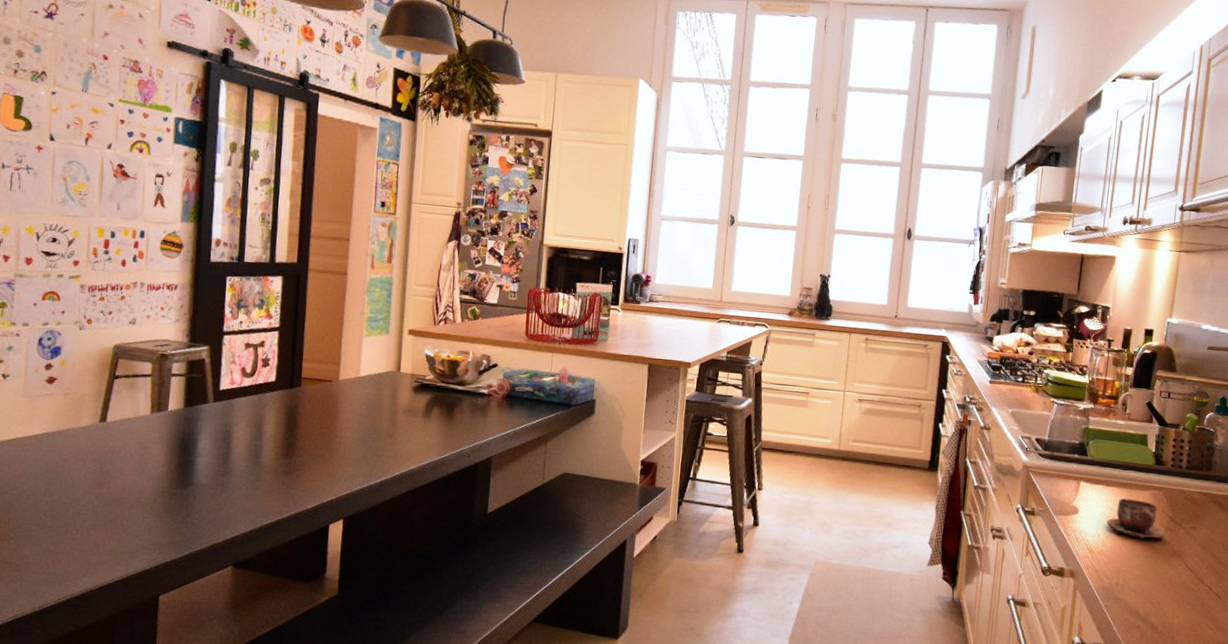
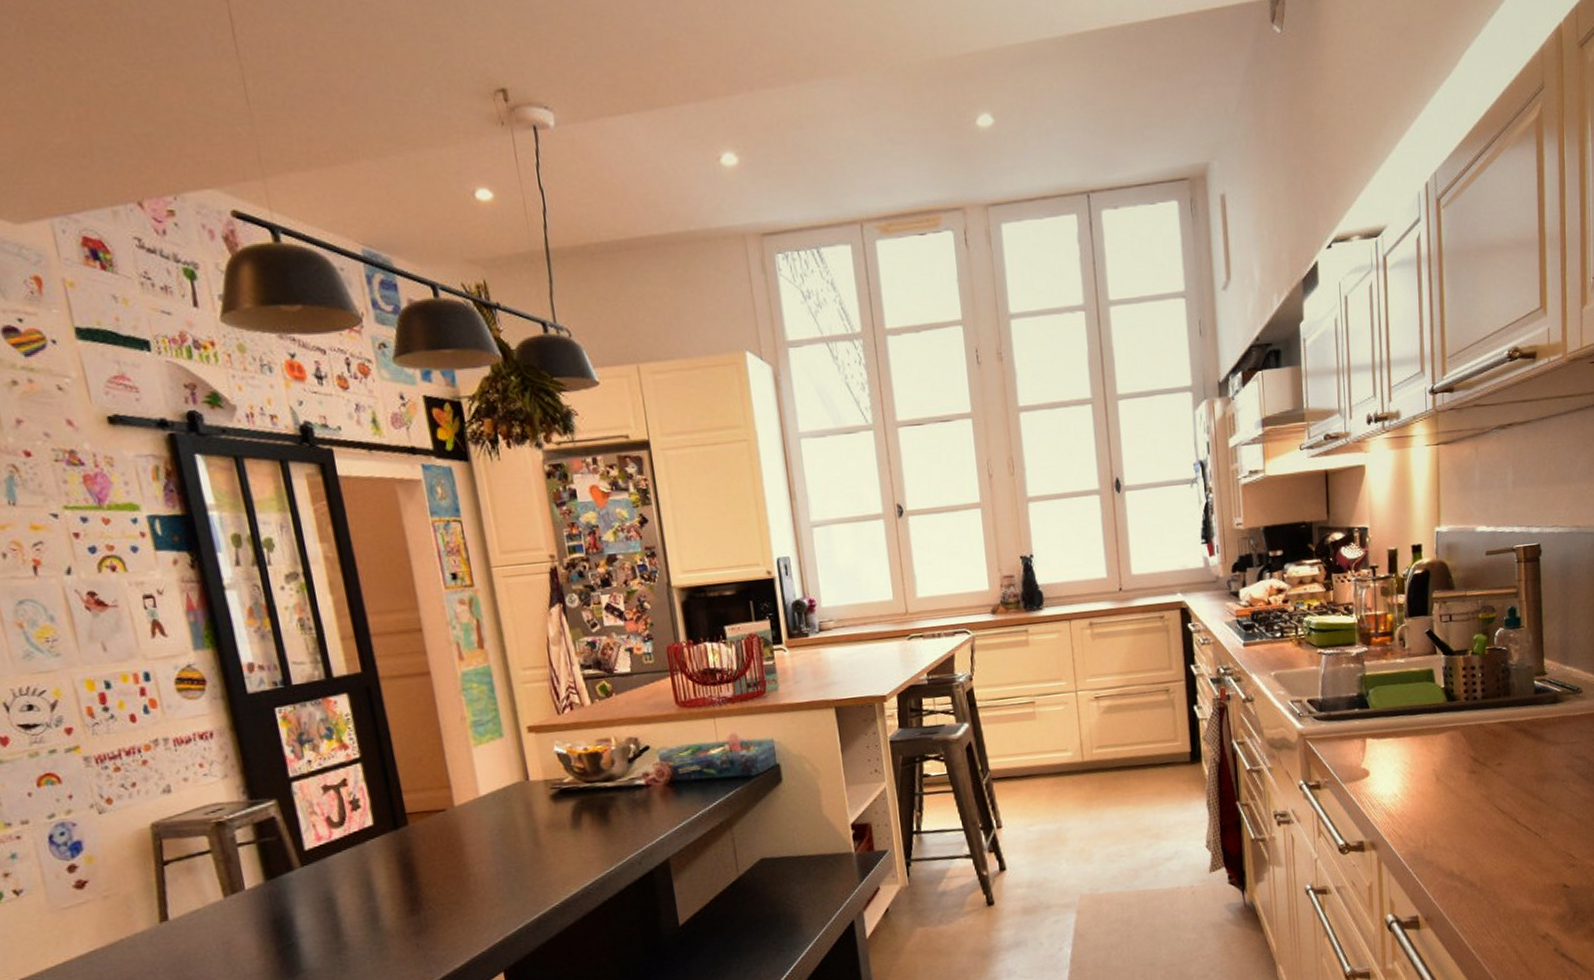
cup: present [1107,498,1164,540] -> none [1403,746,1468,789]

